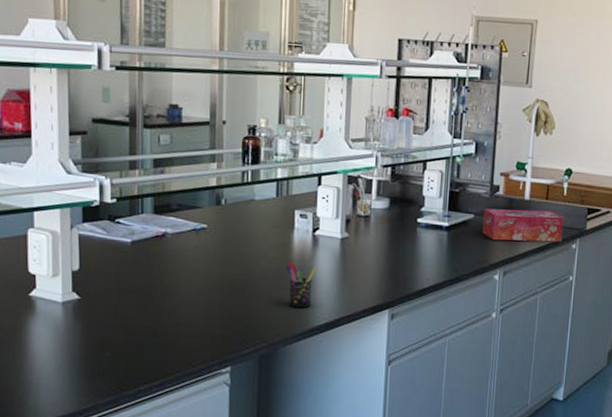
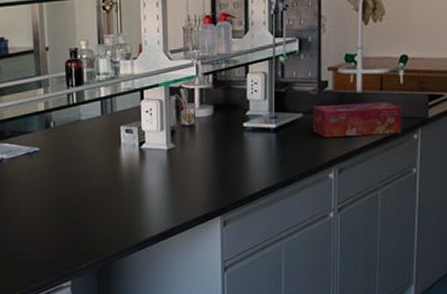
pen holder: present [285,260,317,308] -> none [115,175,146,221]

